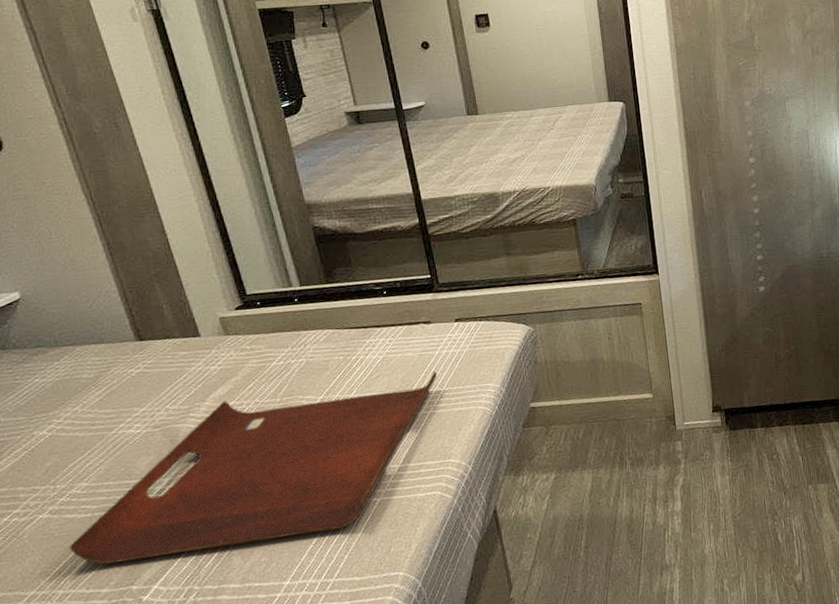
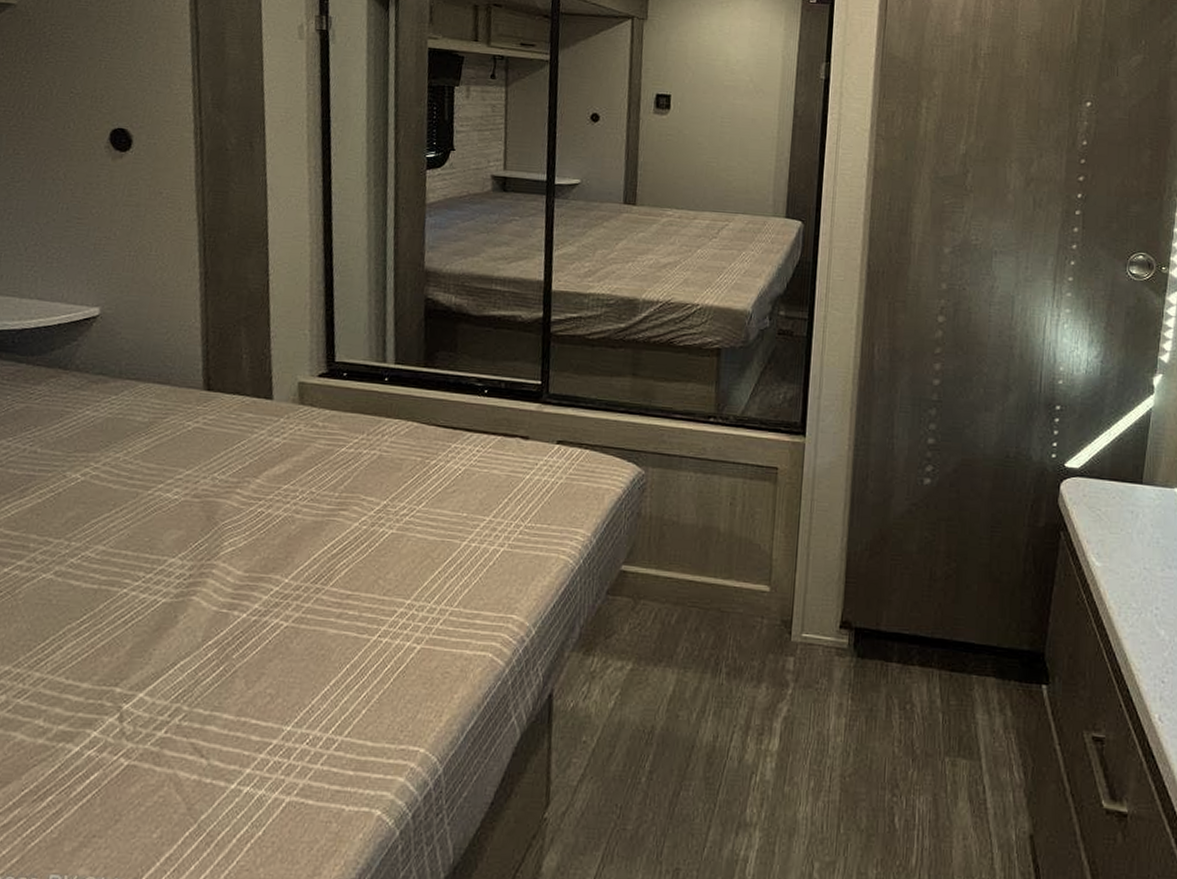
serving tray: present [68,371,437,565] -> none [62,482,522,674]

